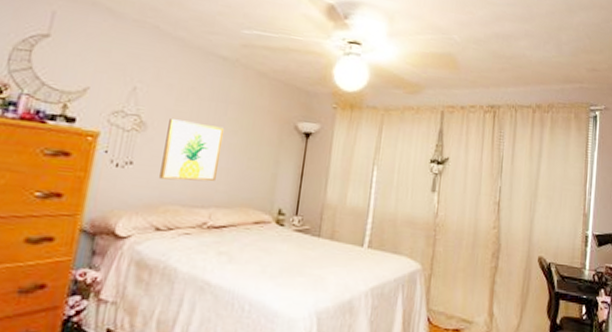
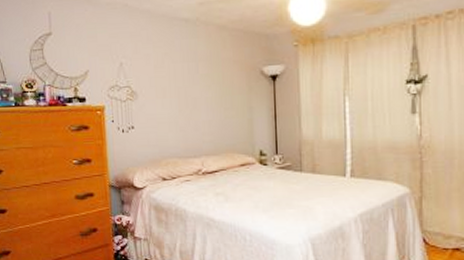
wall art: present [159,119,225,182] -> none [153,84,201,137]

